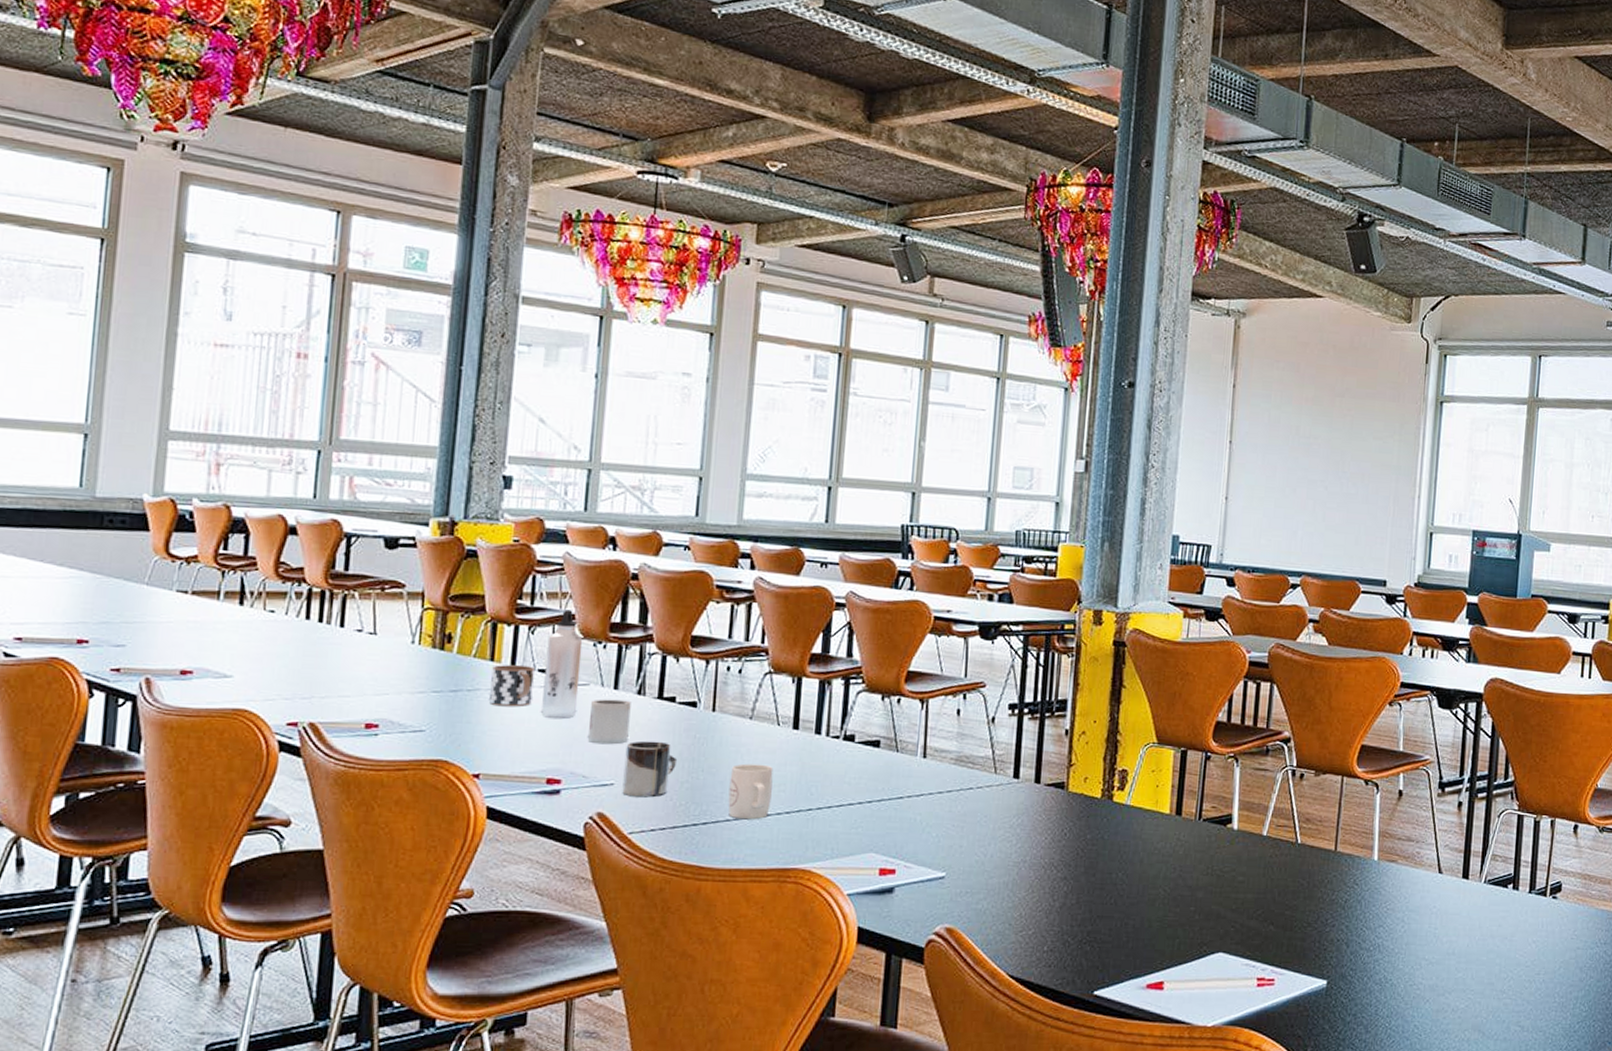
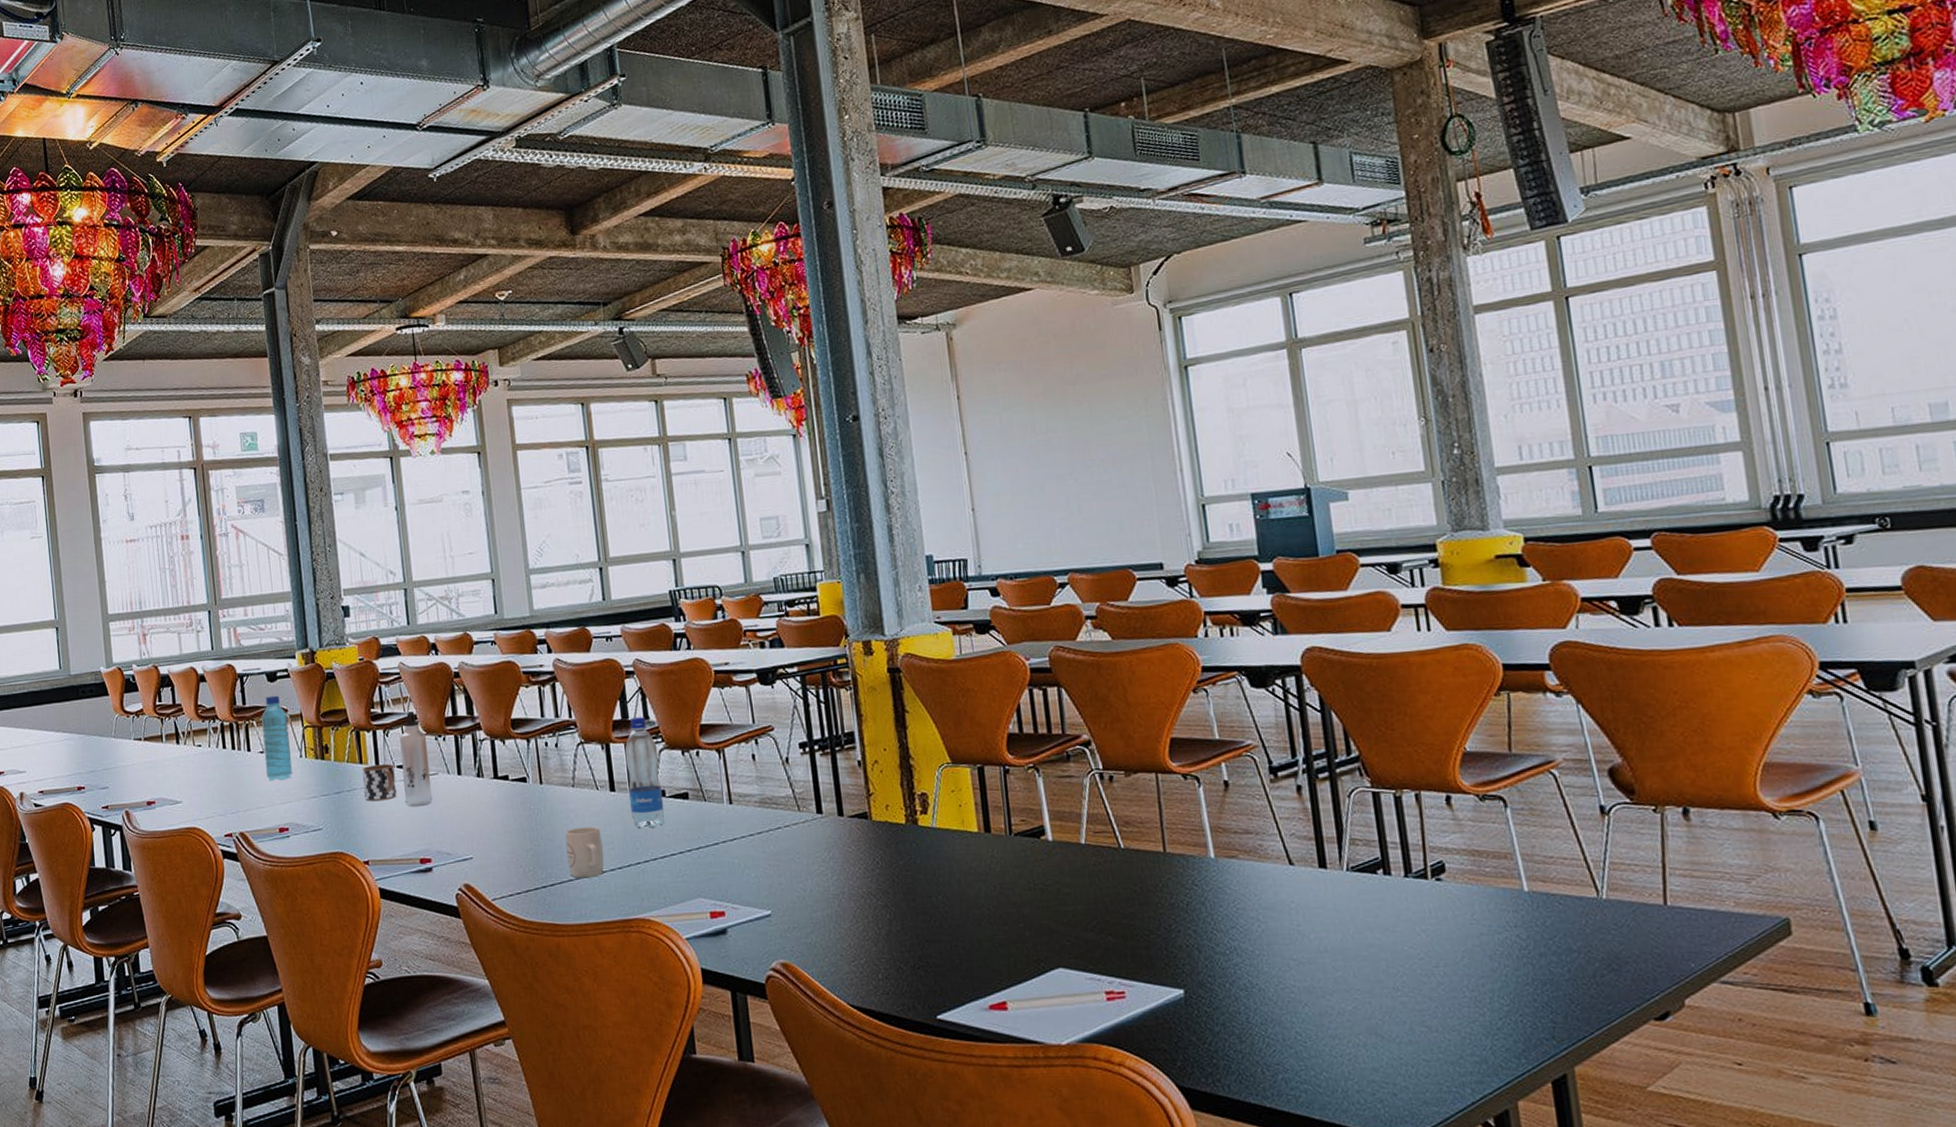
water bottle: none [360,565,404,668] -> present [260,695,292,781]
cup: present [587,699,631,745] -> none [442,783,477,825]
cup: present [622,741,678,798] -> none [476,816,520,868]
bottle: none [811,653,856,774] -> present [624,717,665,830]

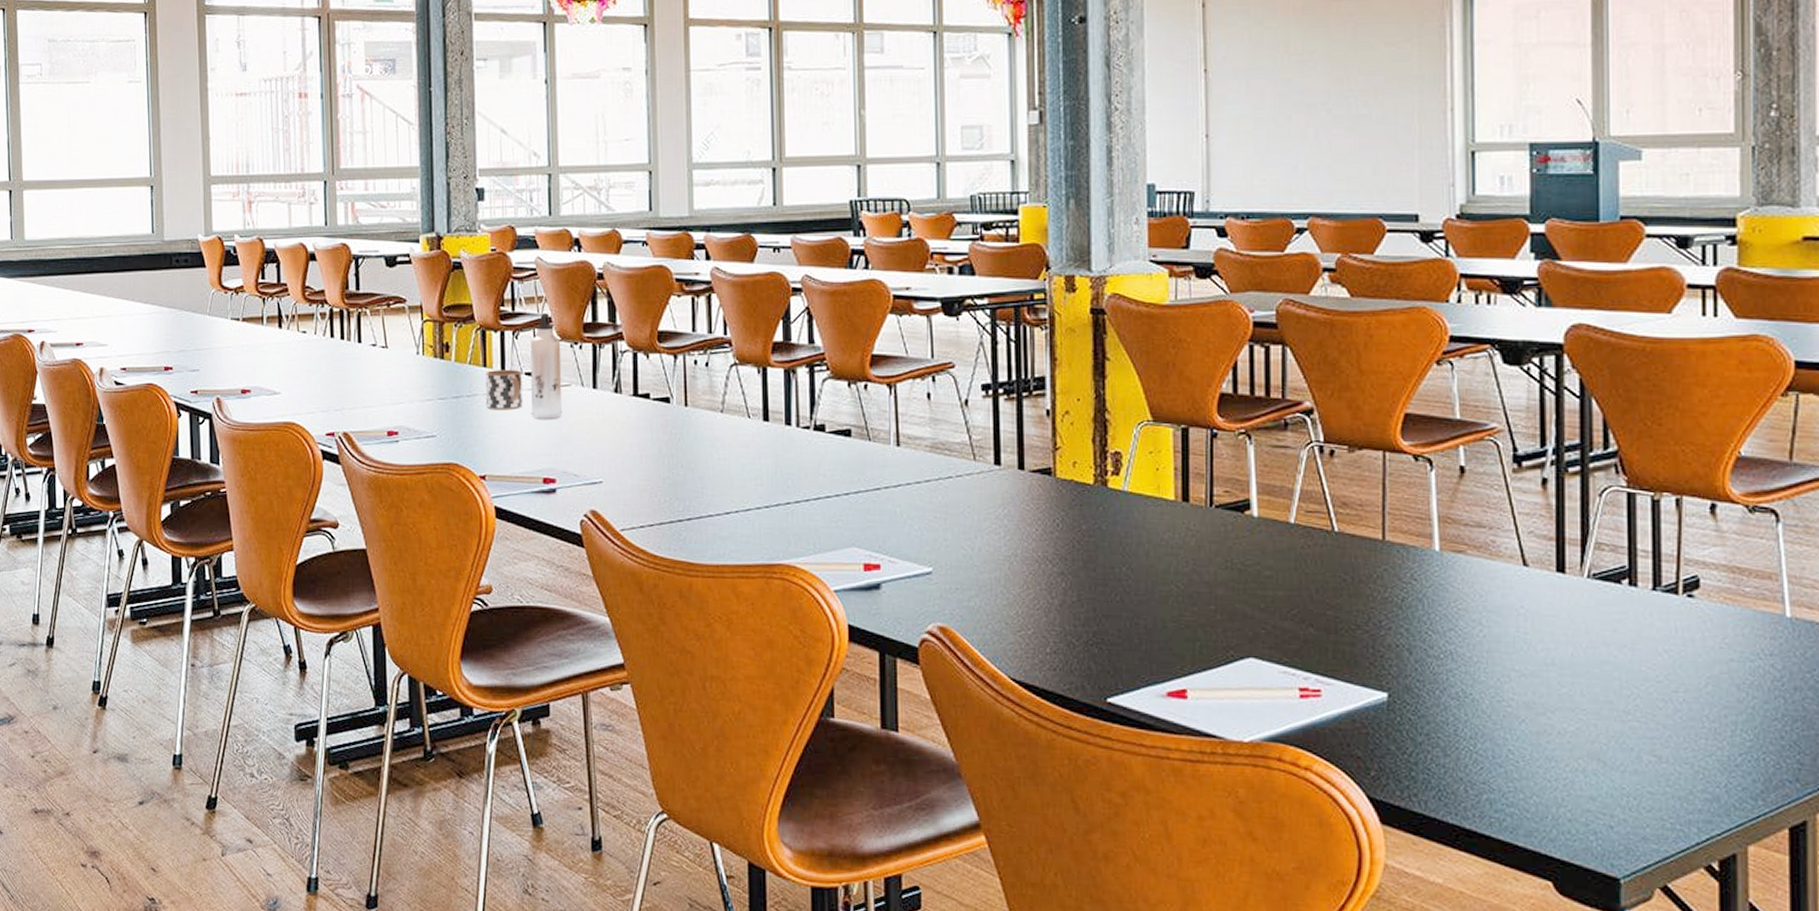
water bottle: present [260,695,292,781] -> none [375,282,407,378]
mug: present [565,826,604,879] -> none [708,458,750,515]
bottle: present [624,717,665,830] -> none [784,341,823,466]

